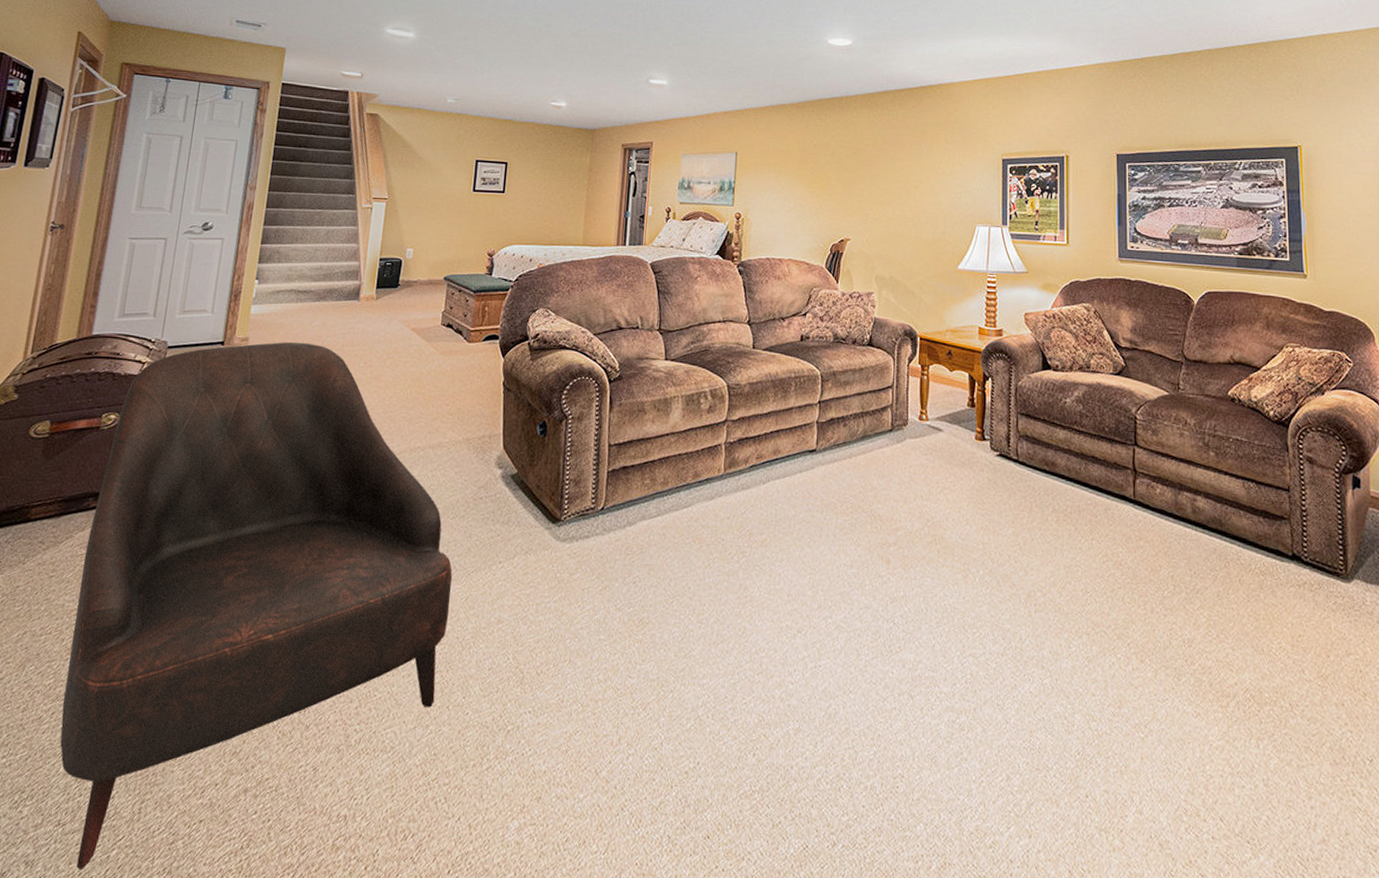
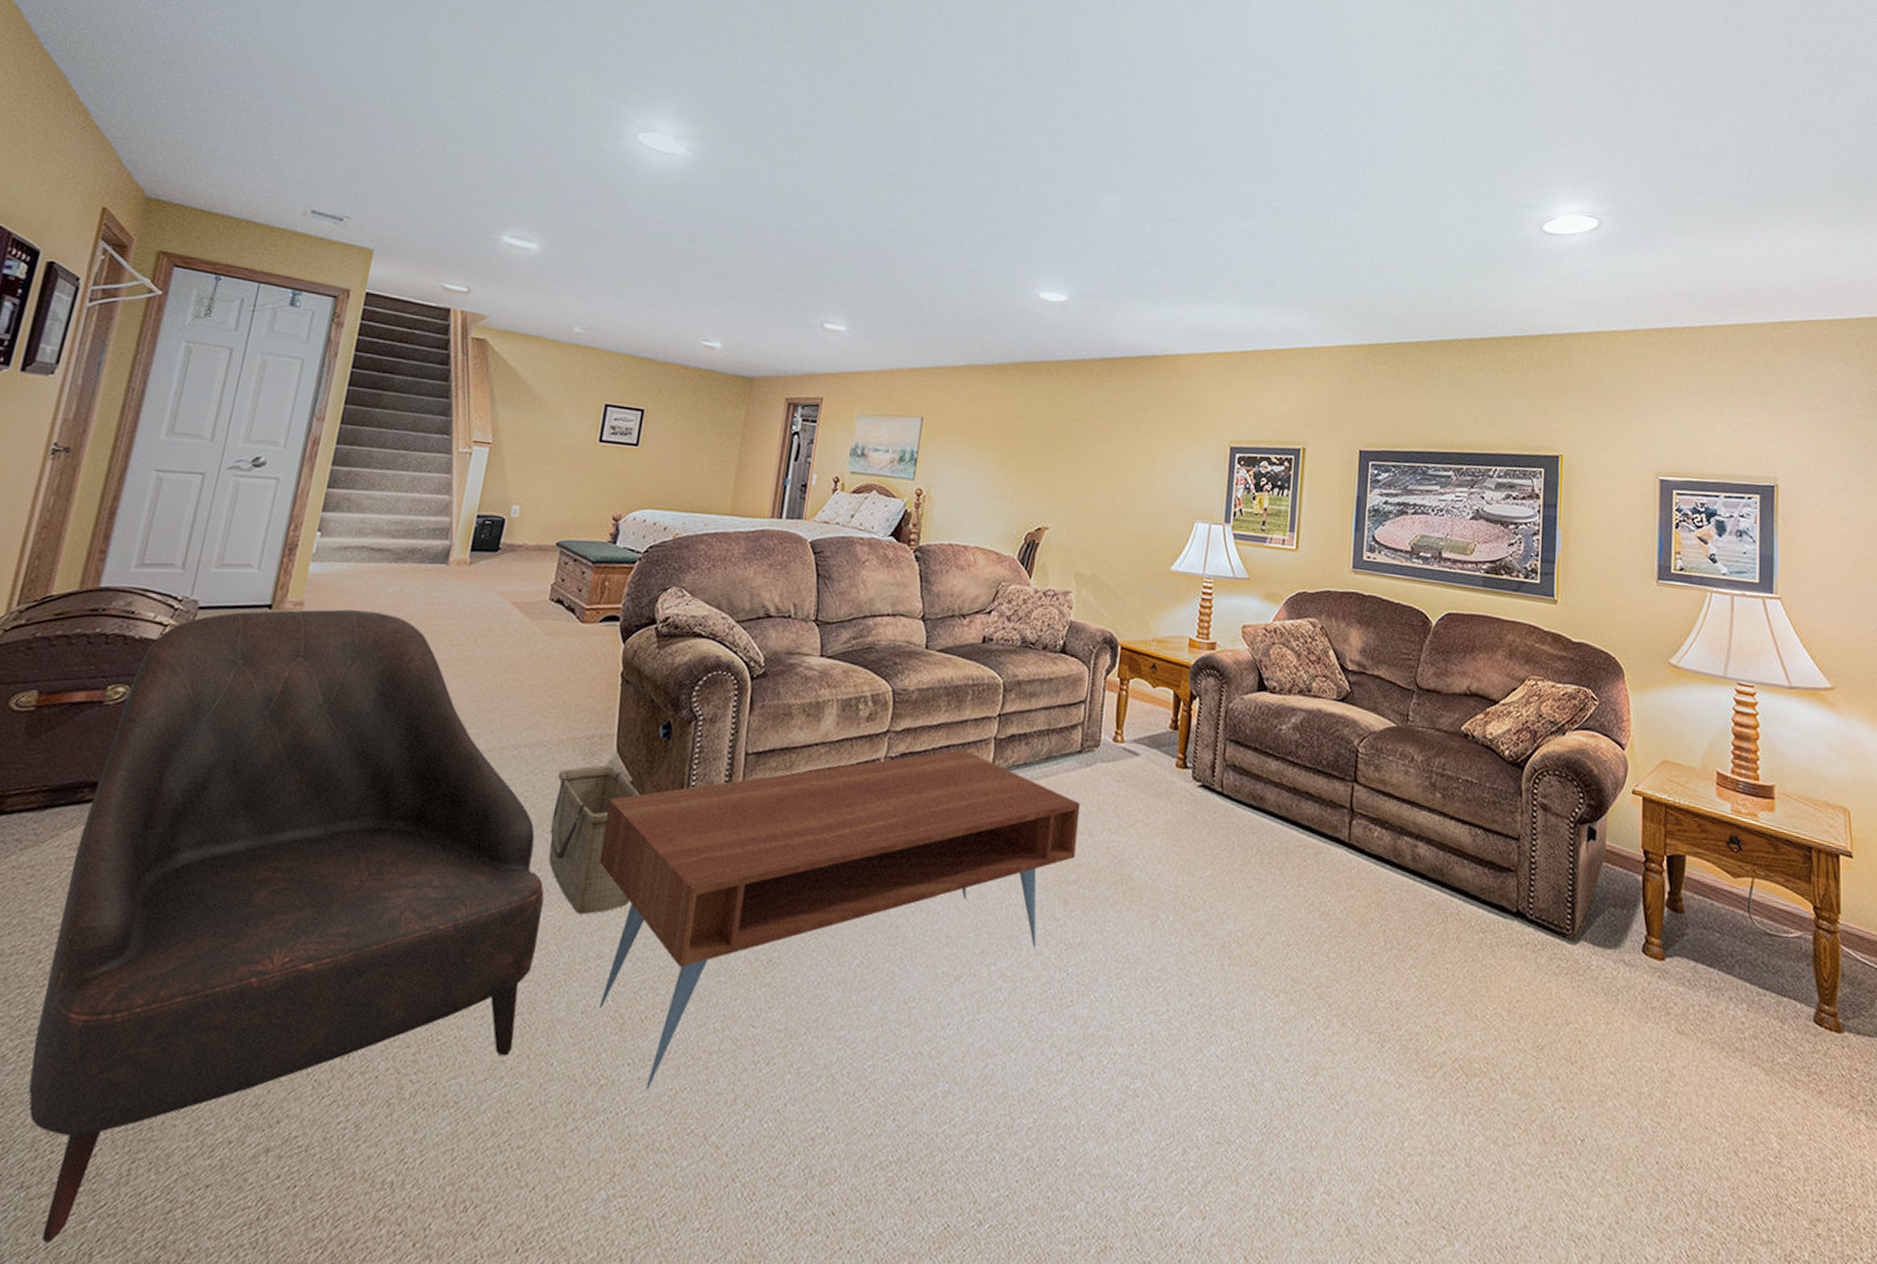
basket: none [454,460,524,587] -> present [548,765,640,915]
coffee table: none [495,433,895,734] -> present [599,749,1081,1090]

